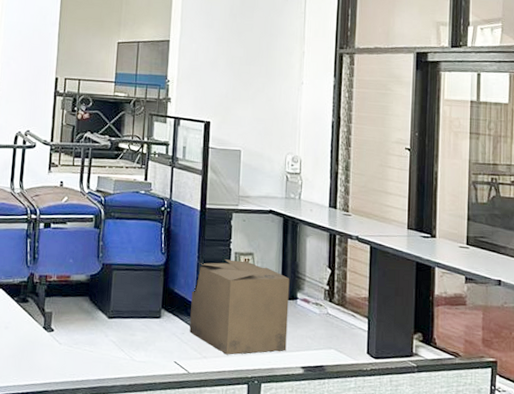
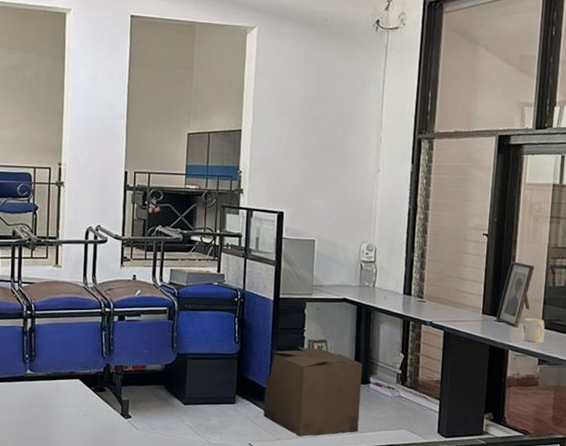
picture frame: none [421,176,457,244] -> present [495,261,534,328]
mug: none [448,234,470,260] -> present [522,317,545,343]

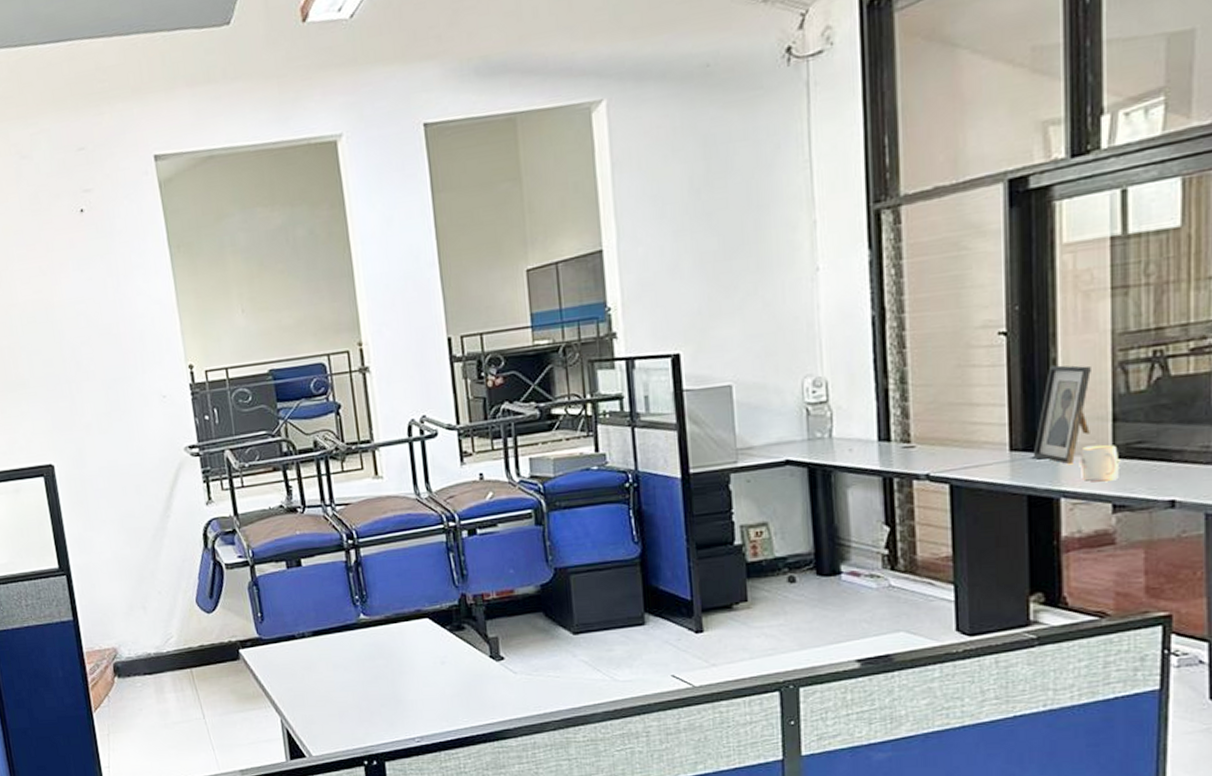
cardboard box: present [263,347,363,437] -> none [684,535,832,658]

